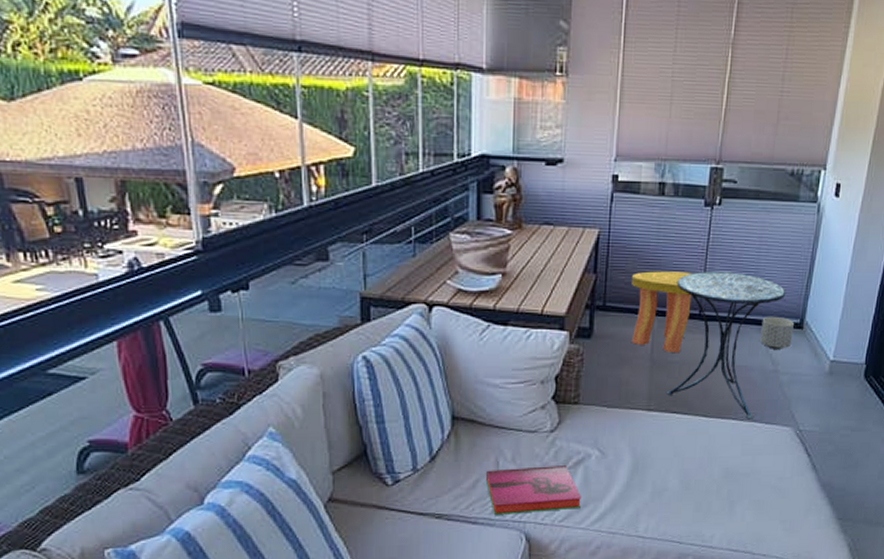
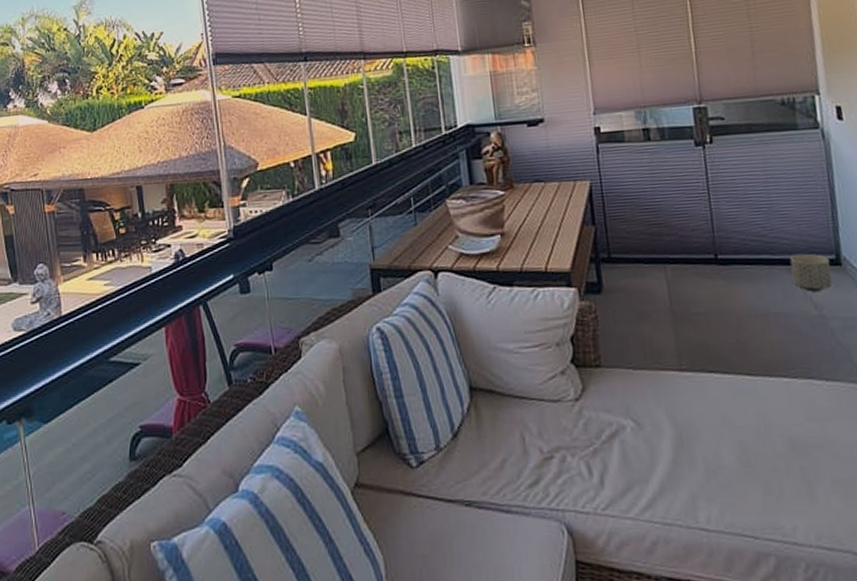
hardback book: present [485,465,581,515] -> none [512,440,624,501]
stool: present [630,271,692,352] -> none [633,214,705,303]
side table: present [667,272,786,419] -> none [682,210,811,376]

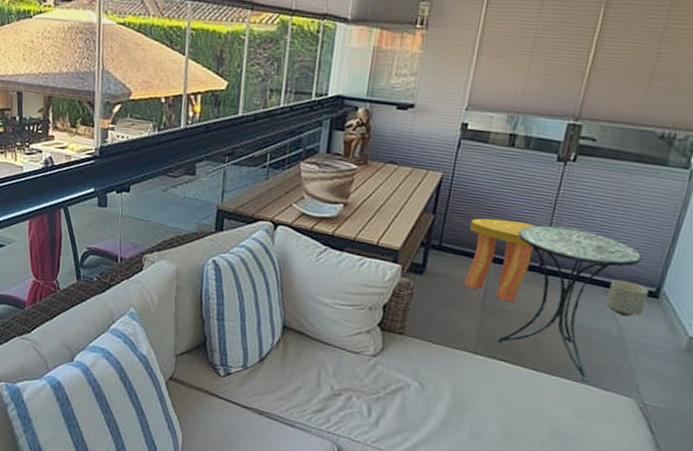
stool: none [633,214,705,303] -> present [464,218,536,302]
side table: none [682,210,811,376] -> present [496,225,643,382]

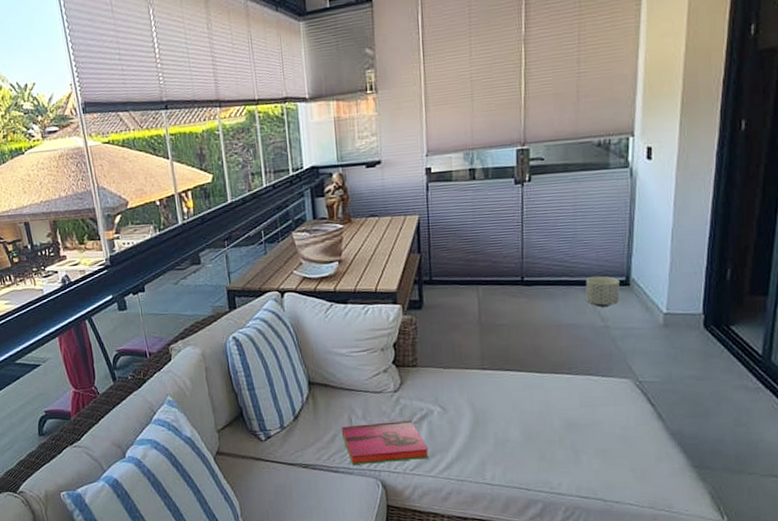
hardback book: none [307,380,396,434] -> present [341,421,429,465]
stool: present [464,218,536,302] -> none [453,243,513,317]
side table: present [496,225,643,382] -> none [496,239,608,373]

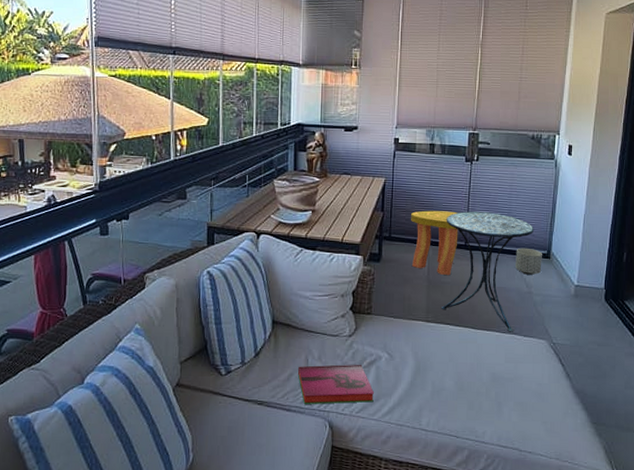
stool: none [453,243,513,317] -> present [410,210,458,275]
side table: none [496,239,608,373] -> present [442,211,535,332]

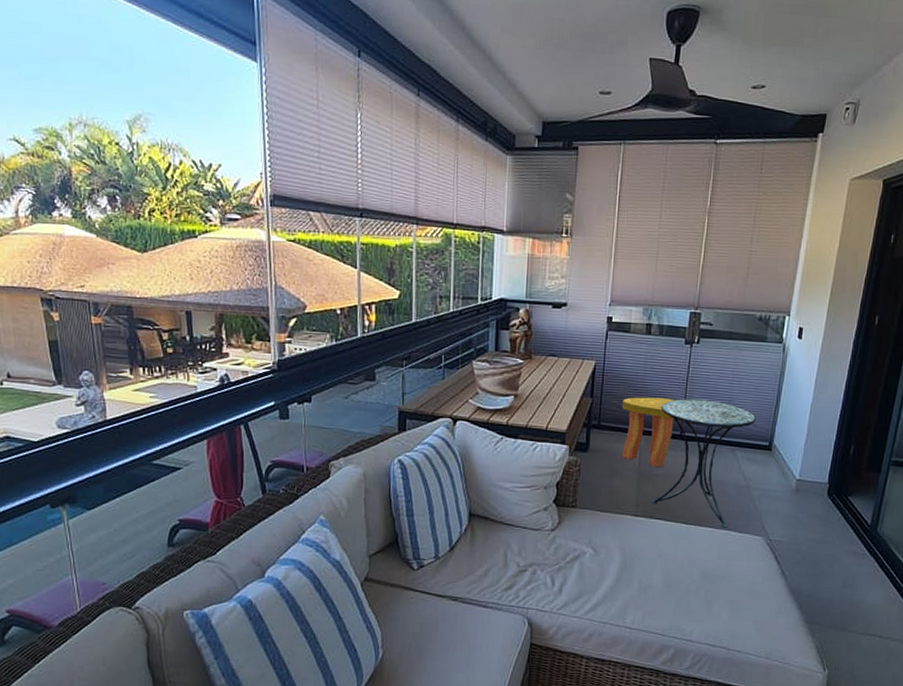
hardback book: present [297,364,374,404] -> none [495,560,577,601]
planter: present [515,247,542,275] -> none [734,438,763,468]

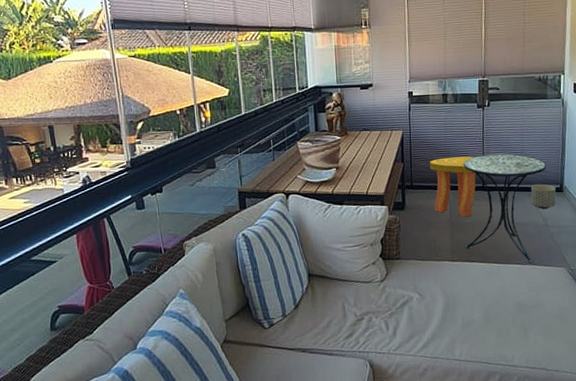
planter: none [734,438,763,468] -> present [531,183,556,209]

